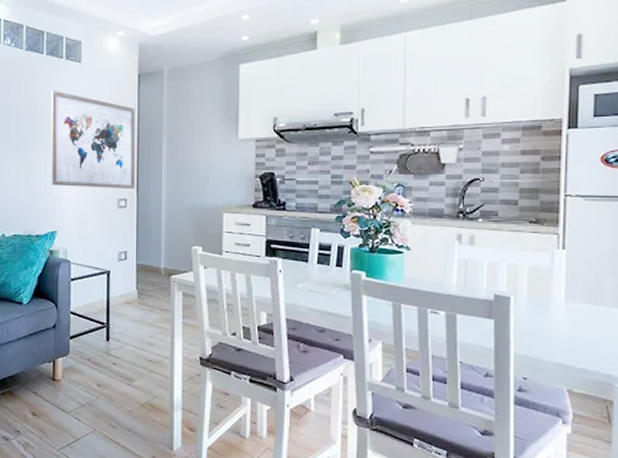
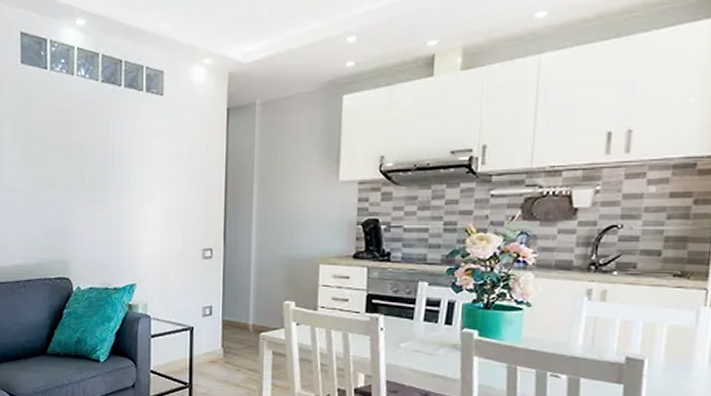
wall art: present [50,90,136,190] -> none [129,127,224,238]

